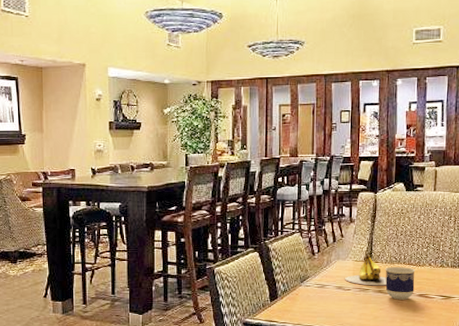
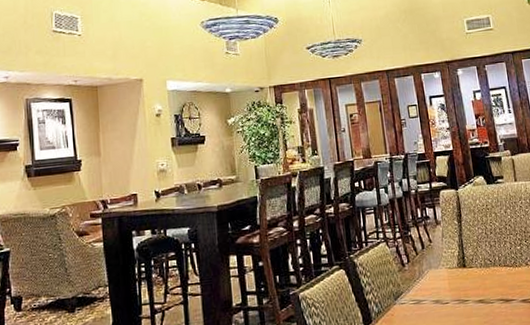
banana: present [345,254,387,286] -> none [441,259,486,296]
cup: present [385,266,416,300] -> none [481,269,517,309]

